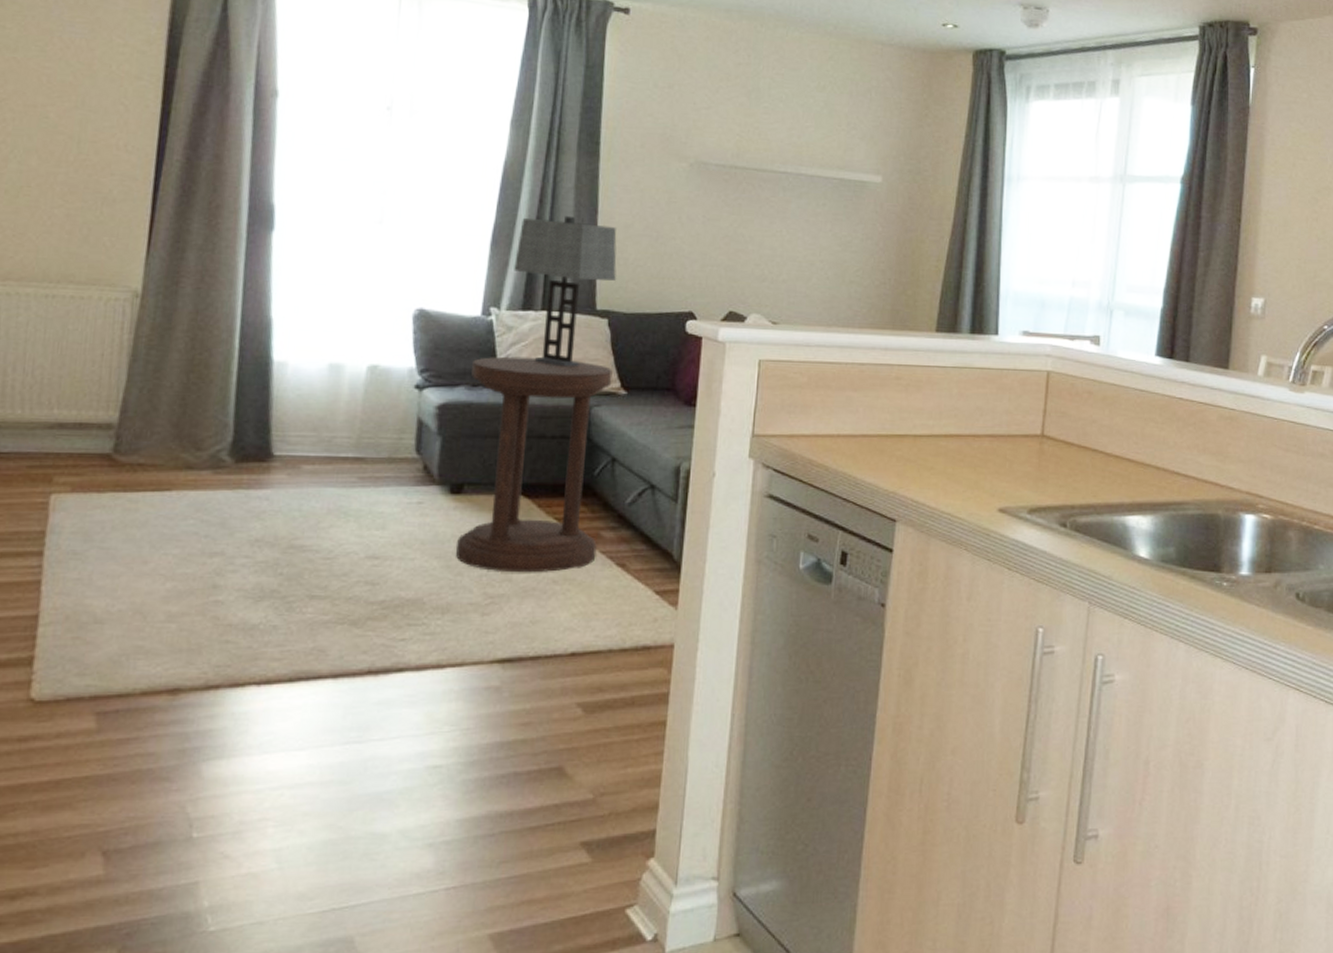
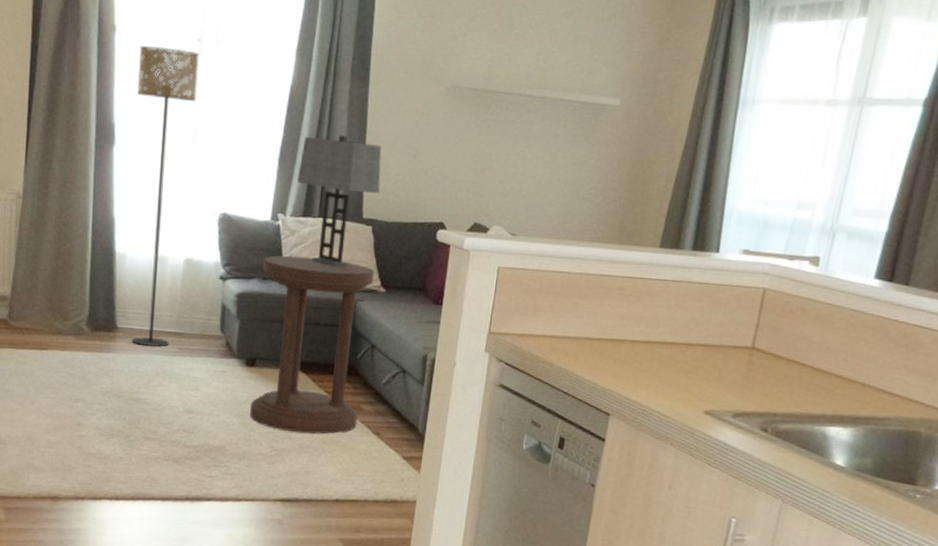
floor lamp: none [294,114,388,477] -> present [132,46,199,347]

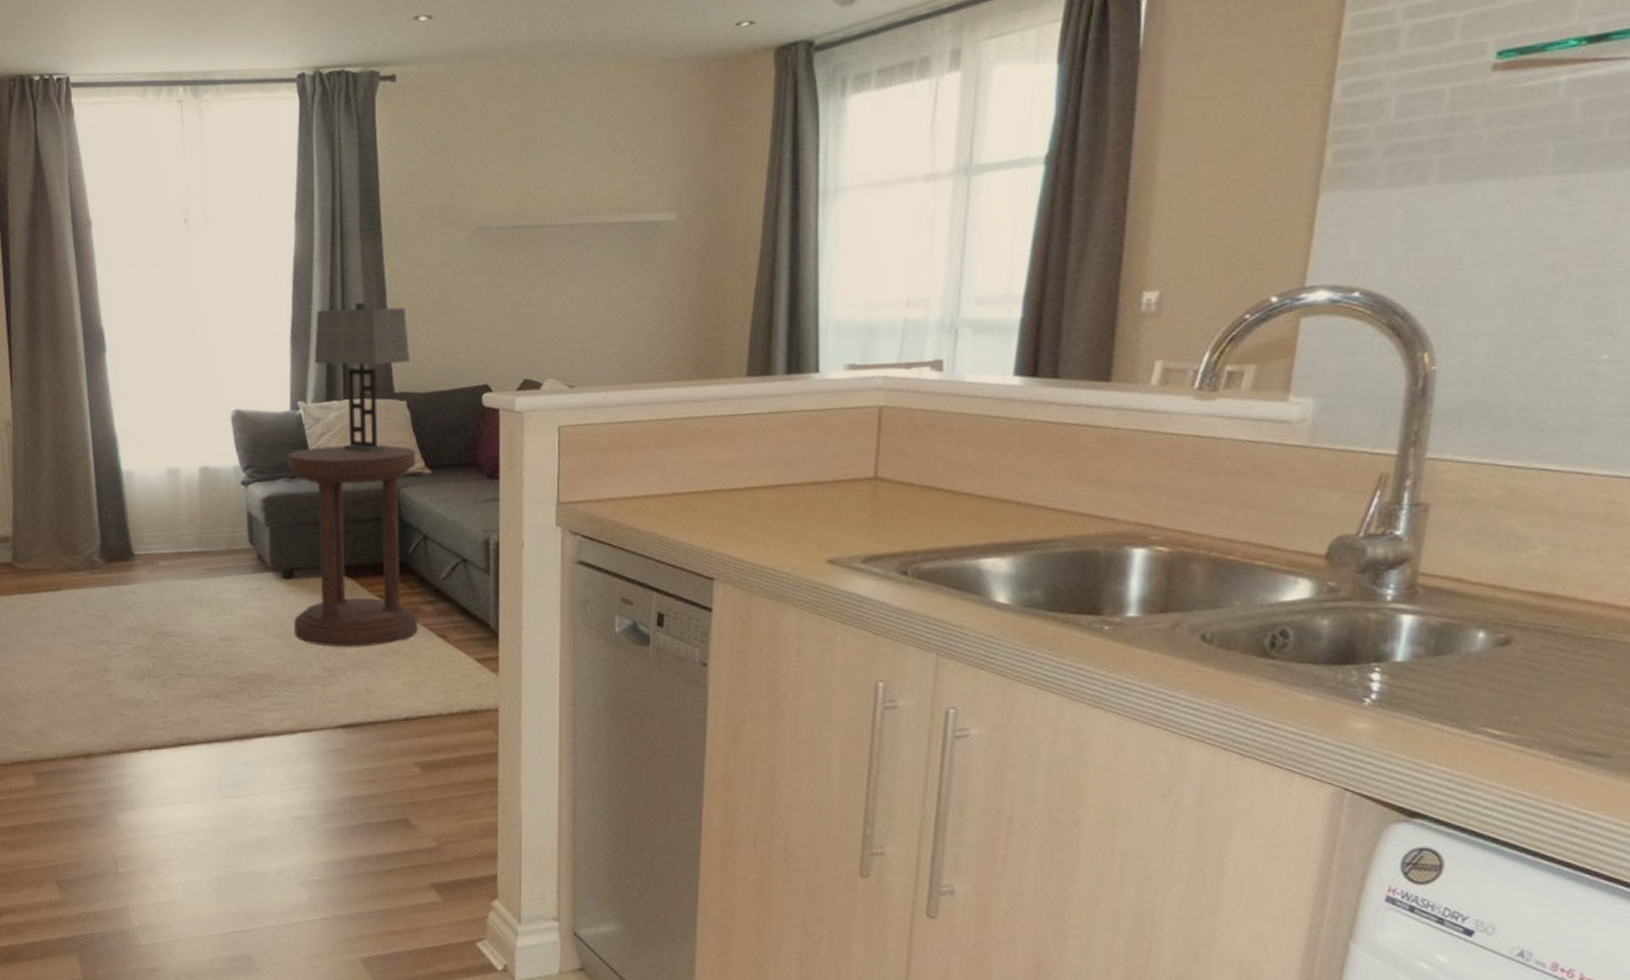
floor lamp: present [132,46,199,347] -> none [120,234,194,571]

